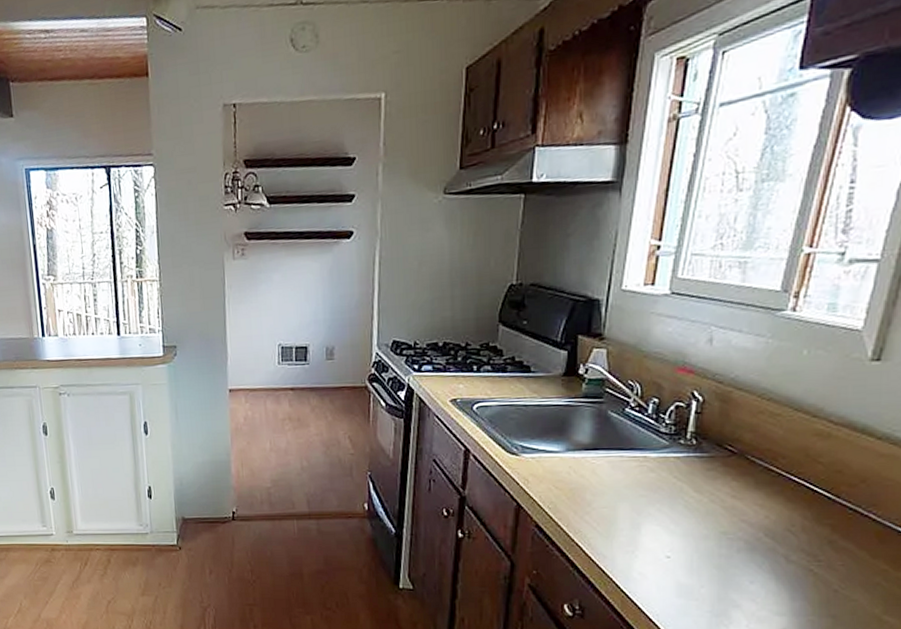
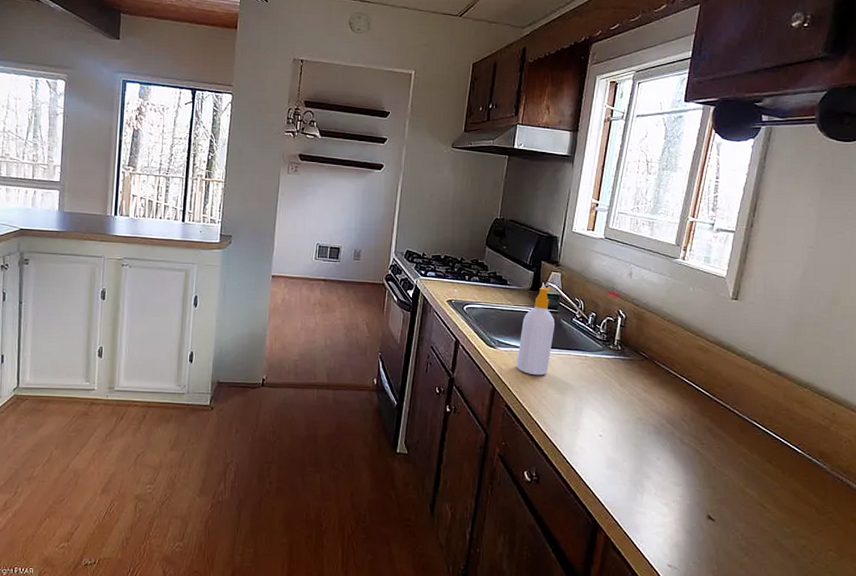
soap bottle: none [548,369,601,486] -> present [517,287,555,376]

